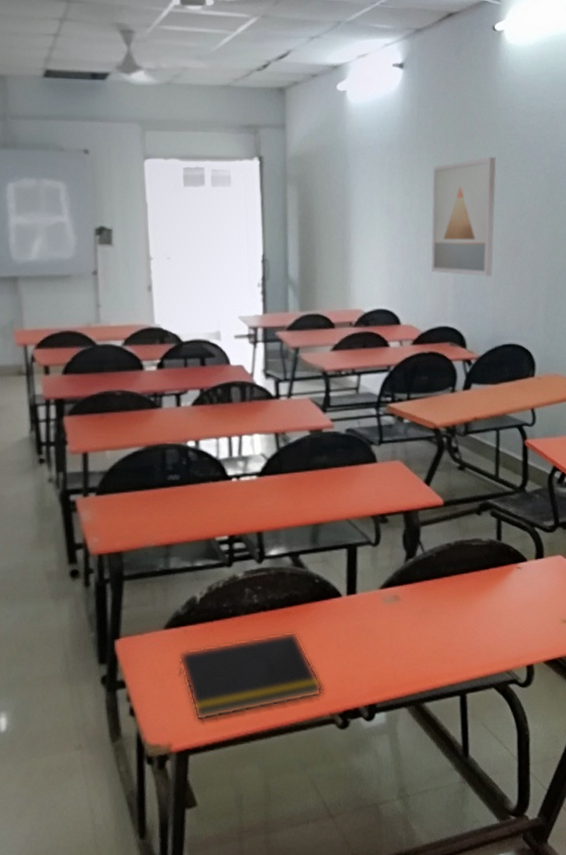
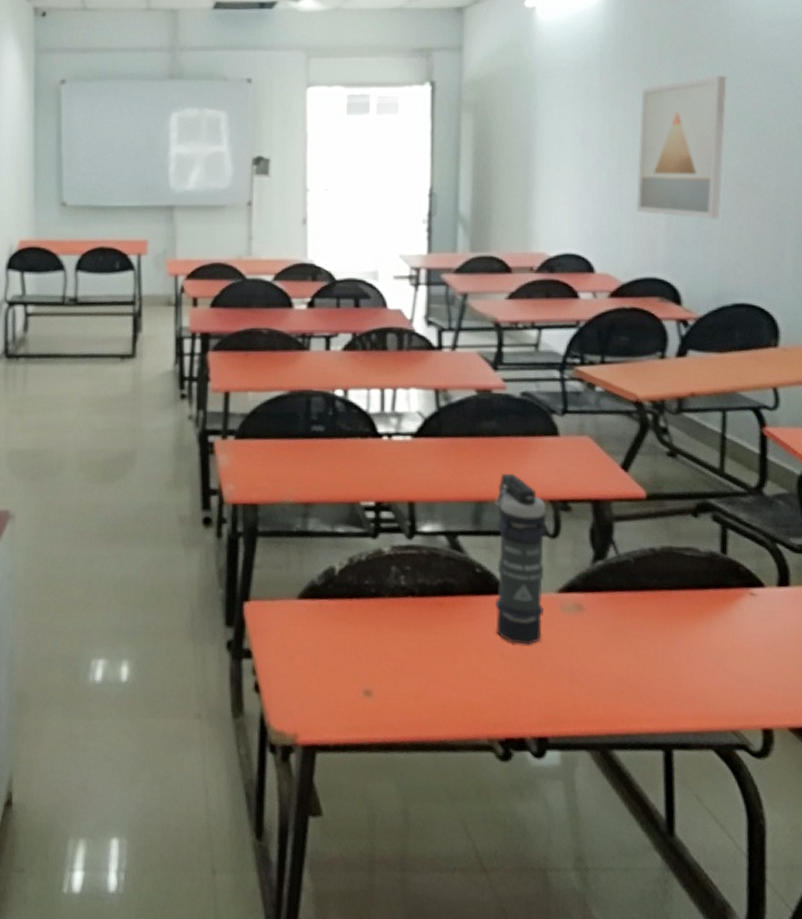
notepad: present [178,631,323,721] -> none [311,626,480,715]
smoke grenade: none [328,497,370,635] -> present [494,473,547,645]

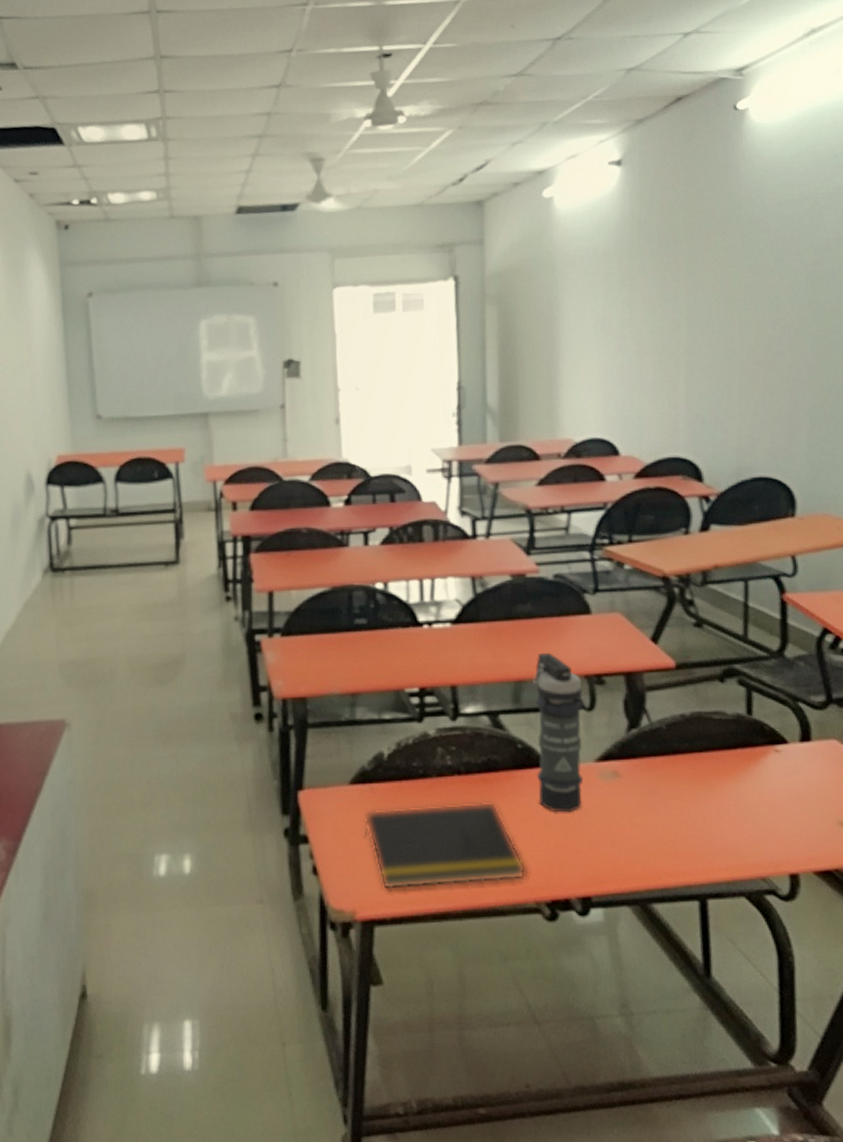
notepad: none [311,626,480,715] -> present [364,801,526,890]
wall art: present [636,75,727,220] -> none [657,256,740,398]

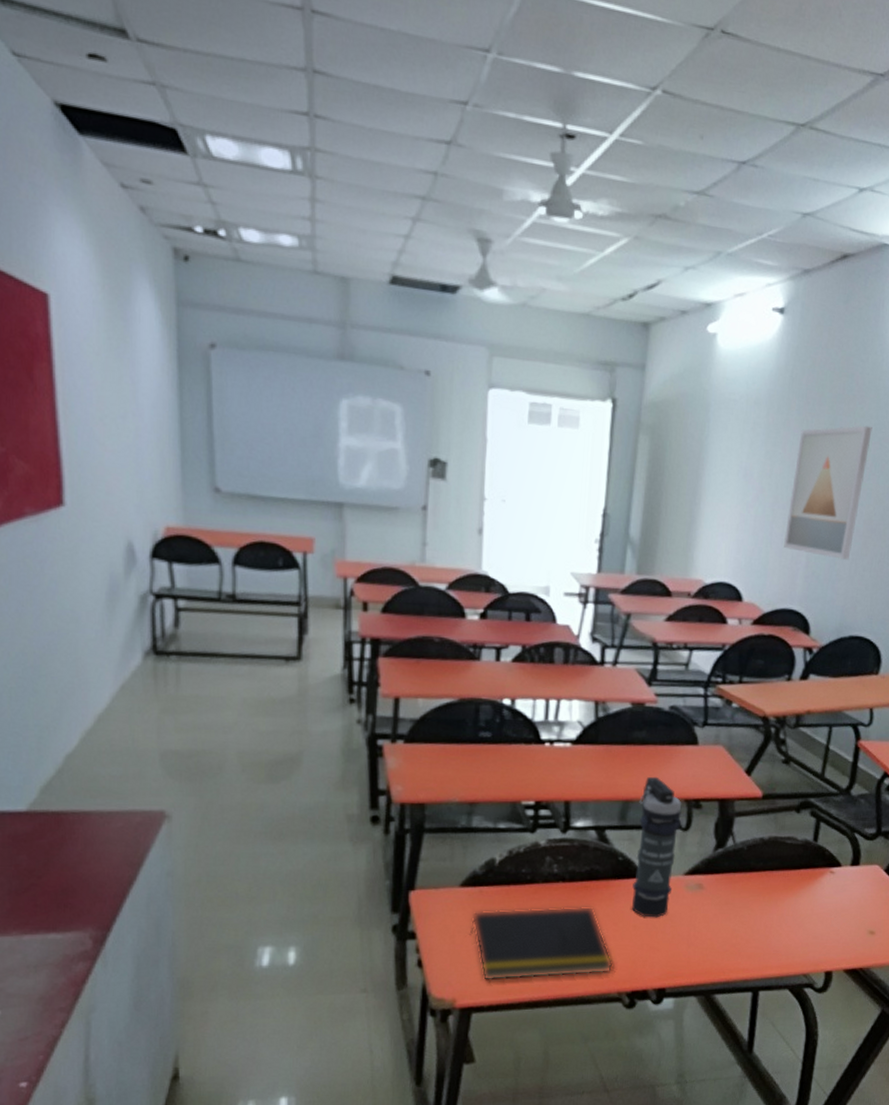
wall art: none [657,256,740,398] -> present [784,425,872,561]

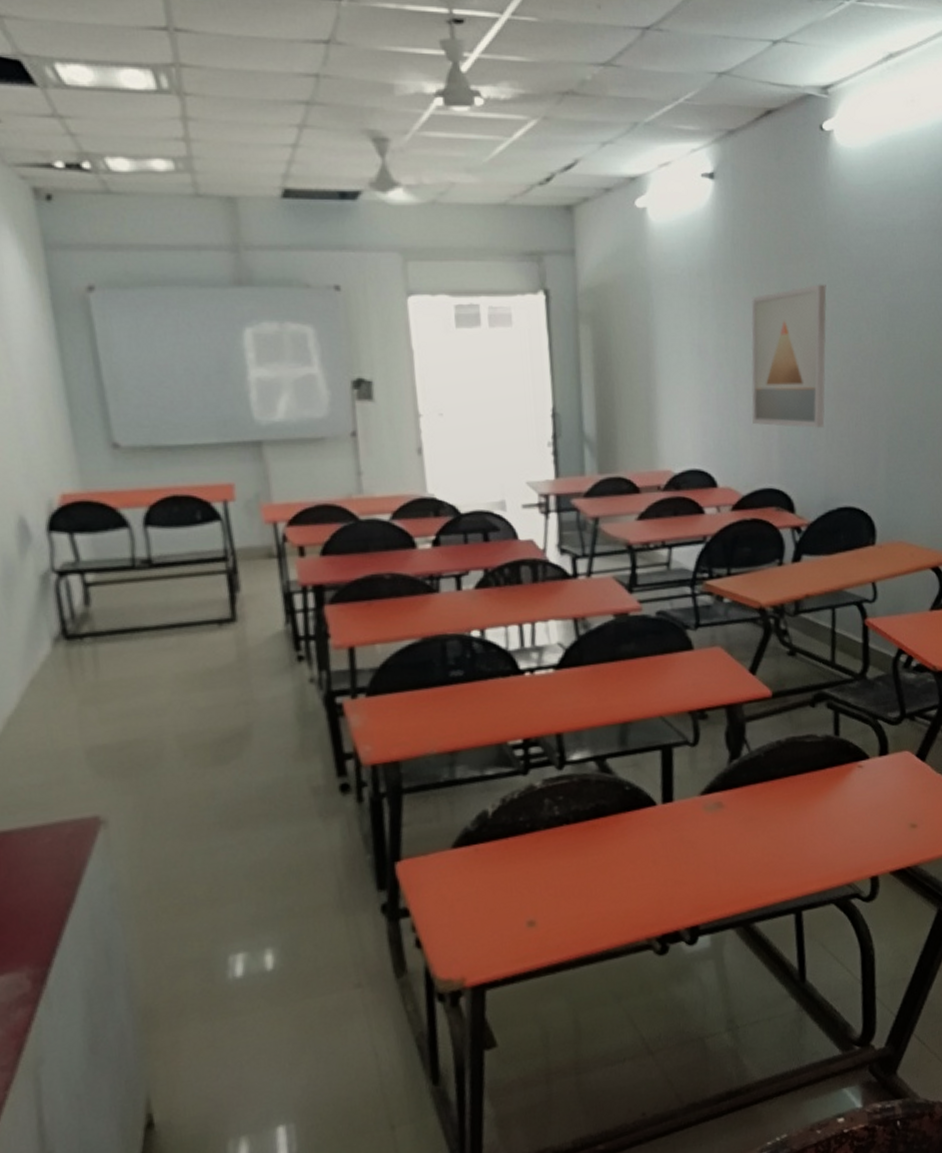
notepad: present [470,906,614,982] -> none [469,846,637,951]
smoke grenade: present [632,776,682,918] -> none [638,691,689,849]

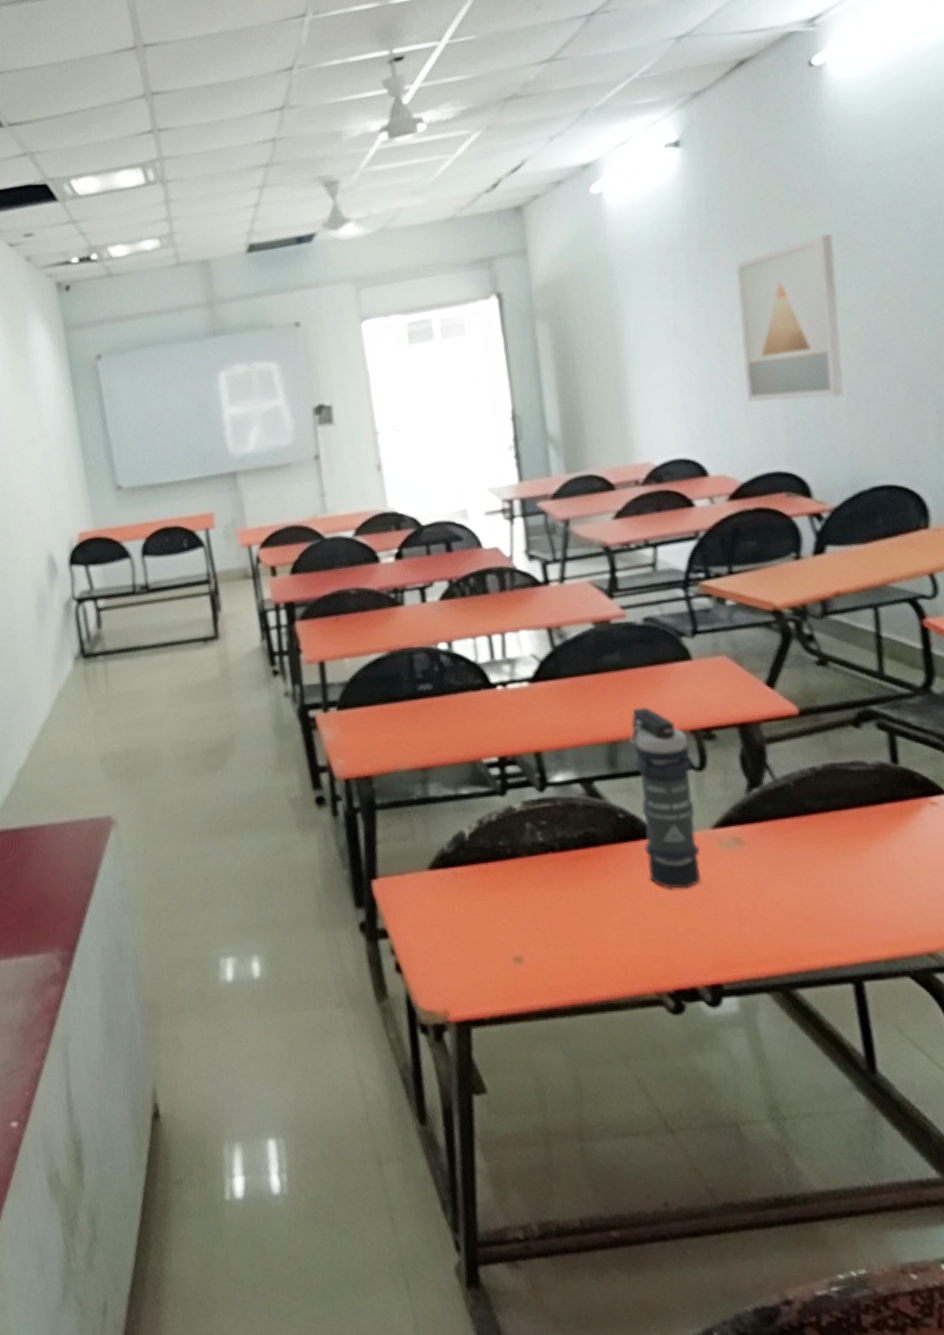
smoke grenade: none [638,691,689,849] -> present [629,707,701,889]

